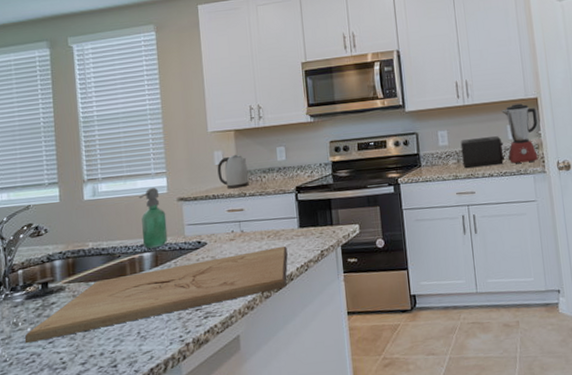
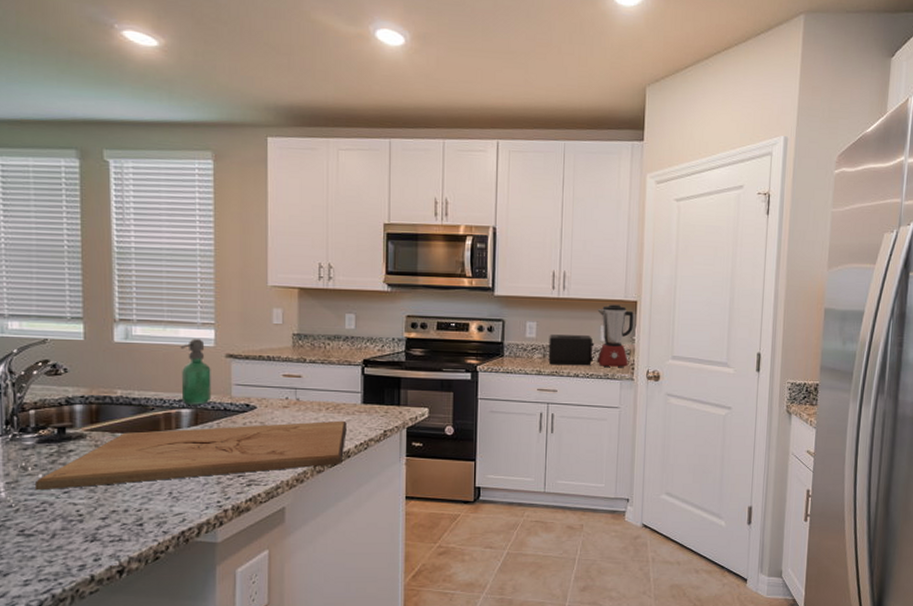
kettle: present [217,154,249,189] -> none [275,315,311,352]

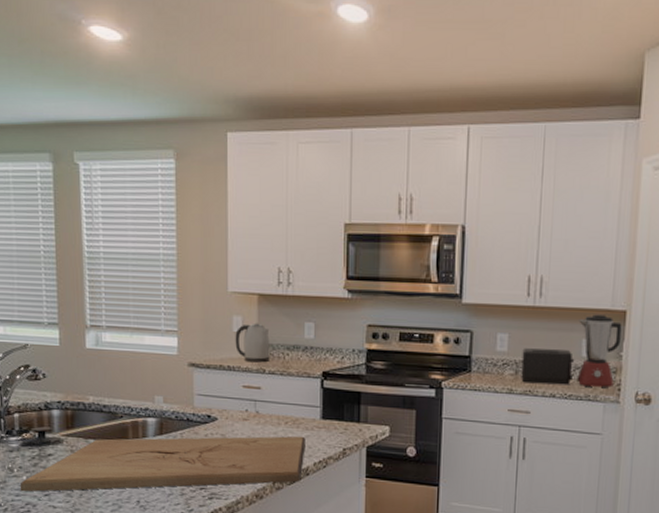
soap dispenser: present [180,339,212,405] -> none [146,346,175,414]
kettle: none [275,315,311,352] -> present [235,323,270,363]

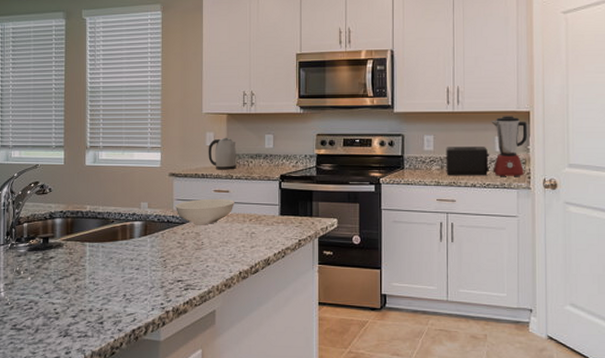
cutting board: present [19,436,306,492] -> none [25,231,267,291]
bowl: none [195,395,269,426] -> present [174,198,236,225]

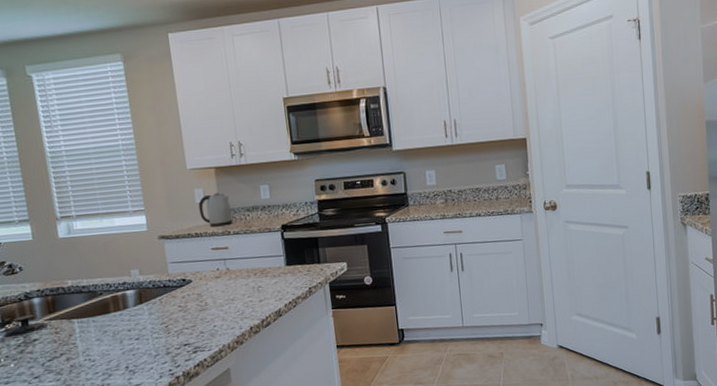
bowl: present [174,198,236,225] -> none [169,255,237,286]
toaster: present [446,147,490,176] -> none [448,176,492,208]
blender: present [491,116,527,177] -> none [490,144,526,204]

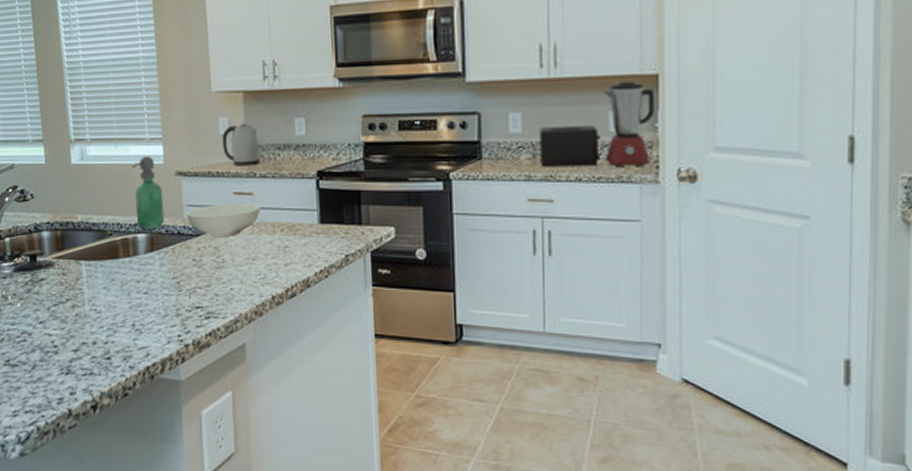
soap dispenser: none [117,225,151,287] -> present [132,156,165,229]
bowl: none [169,255,237,286] -> present [185,203,262,238]
toaster: none [448,176,492,208] -> present [539,126,601,168]
blender: none [490,144,526,204] -> present [602,81,655,168]

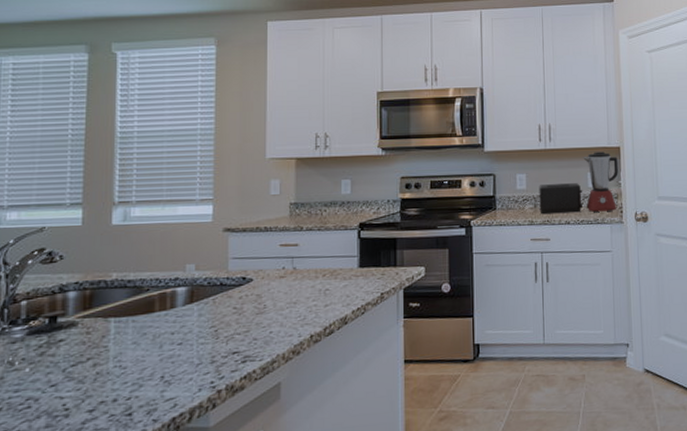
soap dispenser: present [132,156,165,229] -> none [177,215,208,283]
bowl: present [185,203,262,238] -> none [230,253,306,286]
kettle: present [222,123,260,166] -> none [273,184,307,222]

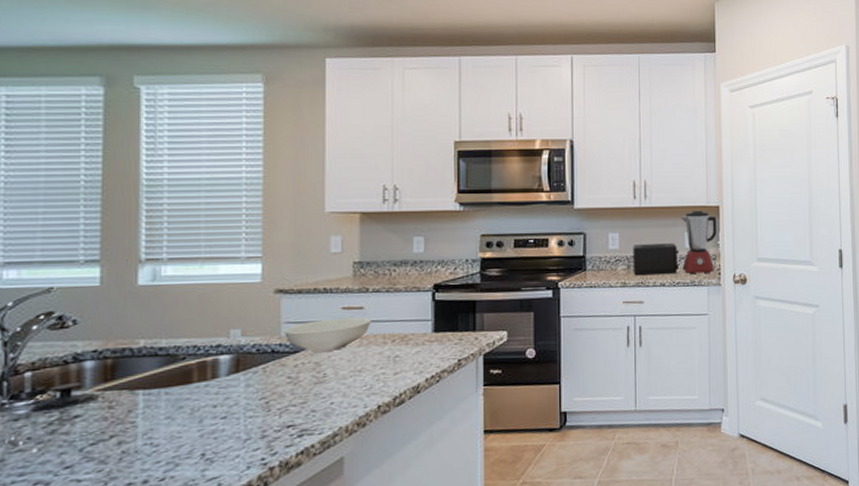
bowl: none [230,253,306,286] -> present [283,317,373,353]

